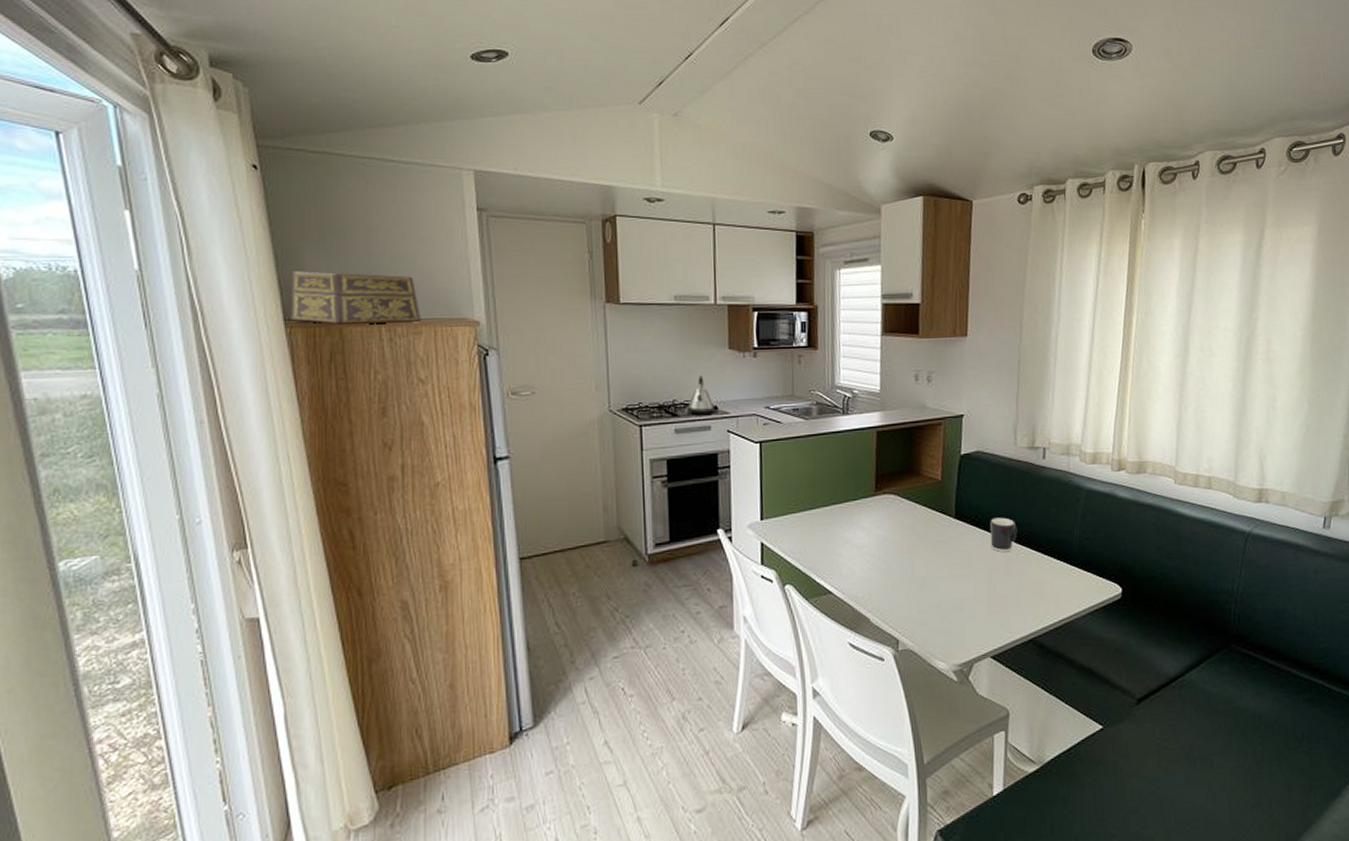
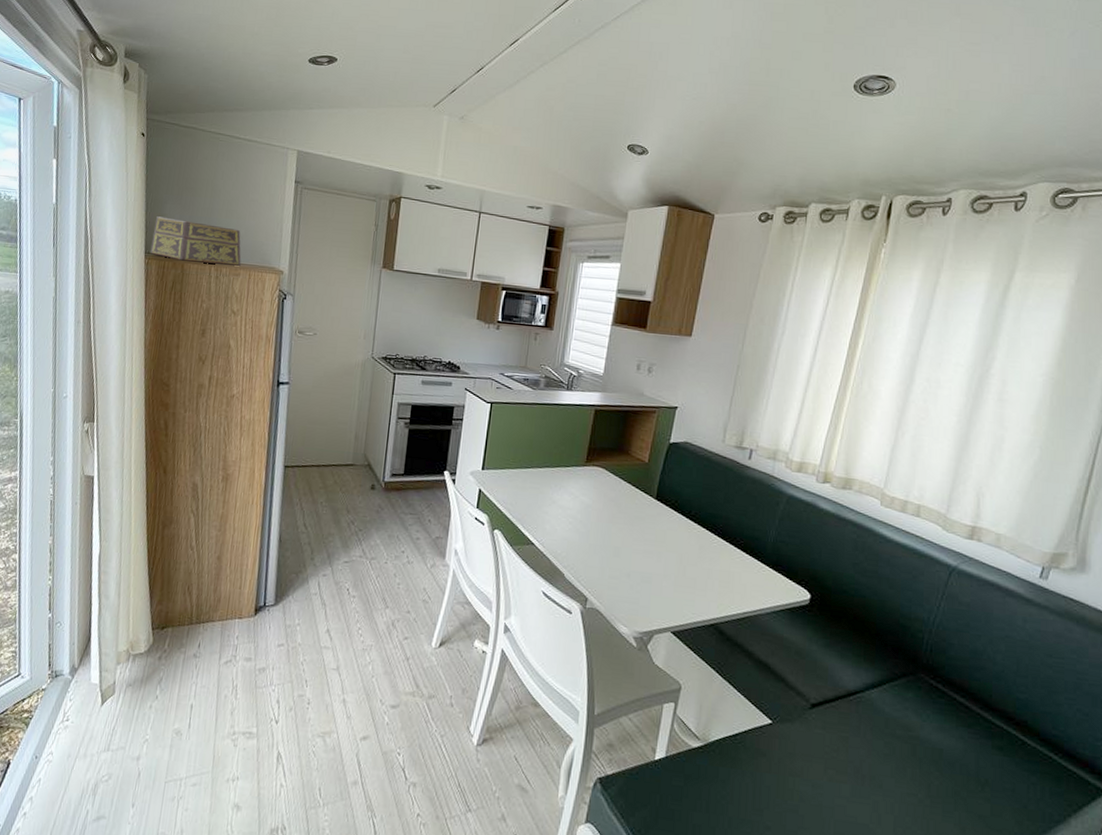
kettle: present [688,376,714,416] -> none [435,339,457,374]
mug: present [990,517,1018,553] -> none [686,505,714,539]

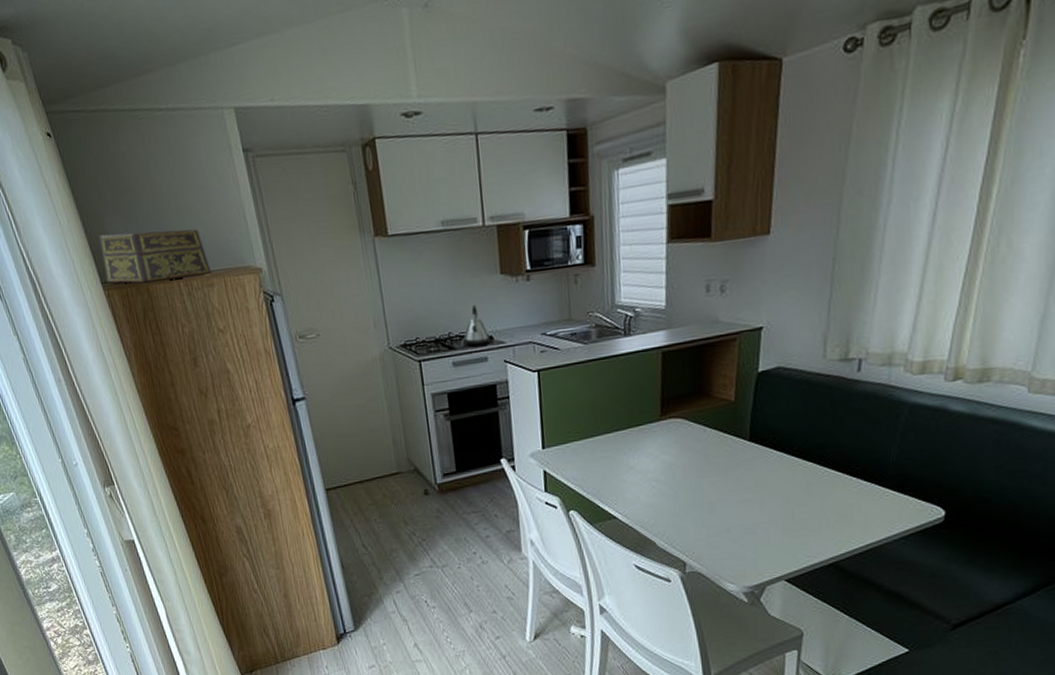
kettle: none [435,339,457,374] -> present [463,305,489,348]

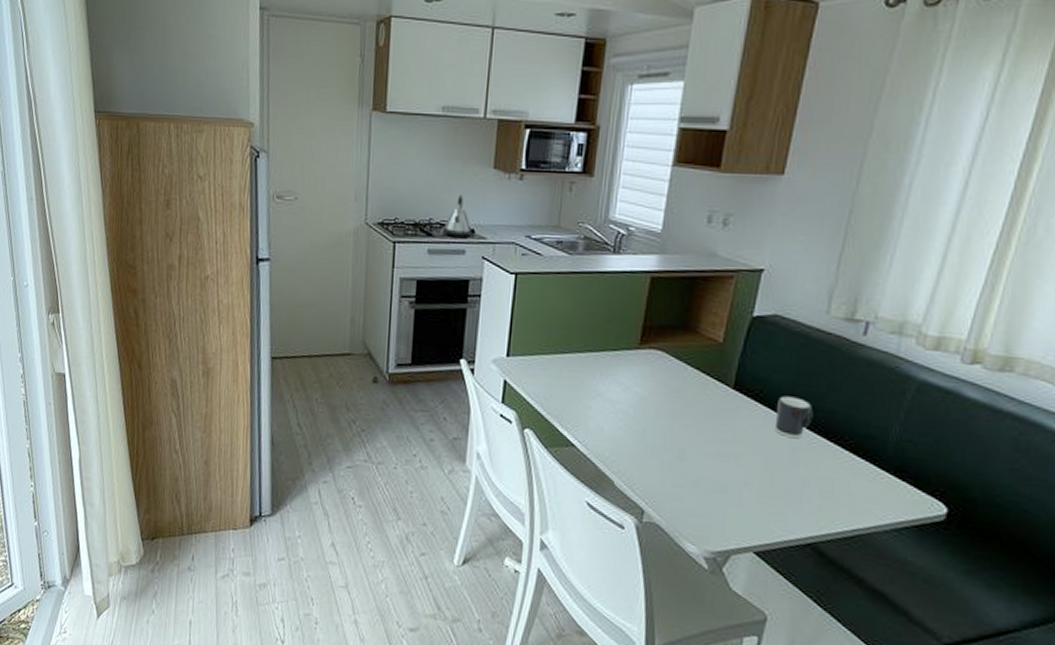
decorative box: present [99,229,212,284] -> none [100,66,204,121]
mug: none [789,438,822,475] -> present [774,396,814,439]

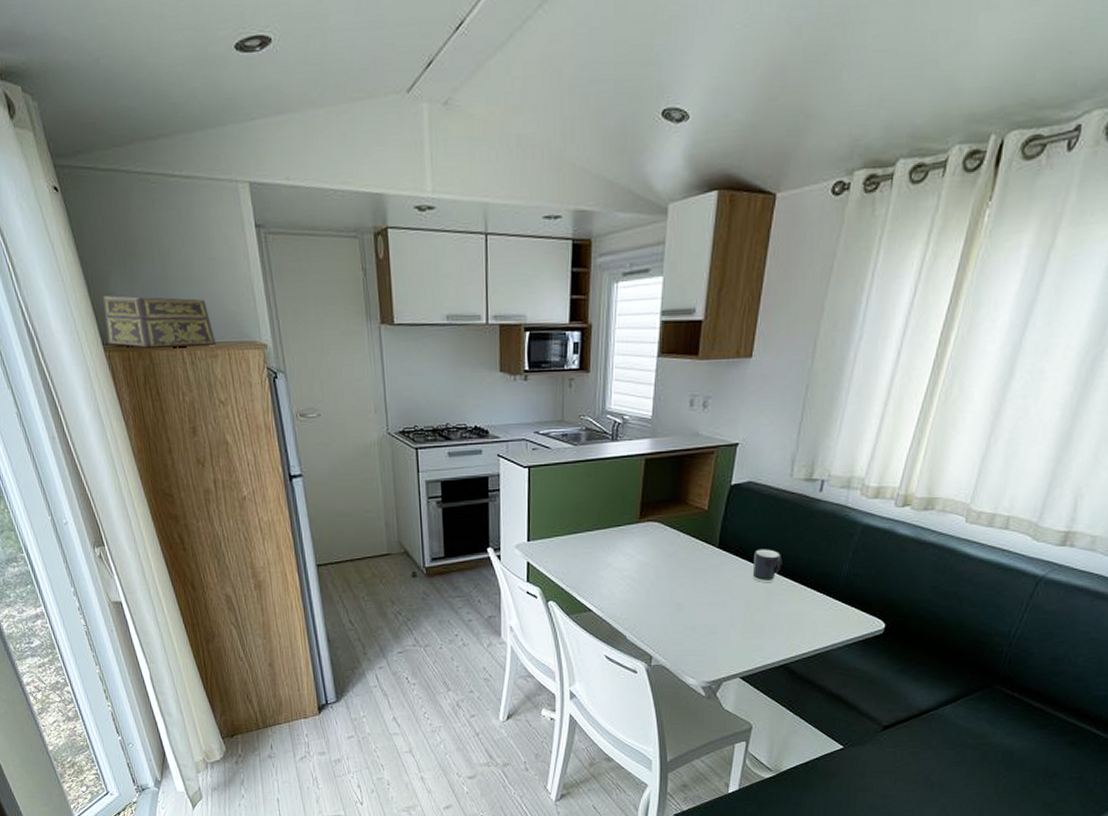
decorative box: none [100,66,204,121] -> present [103,295,216,349]
kettle: present [444,195,471,239] -> none [460,399,485,440]

